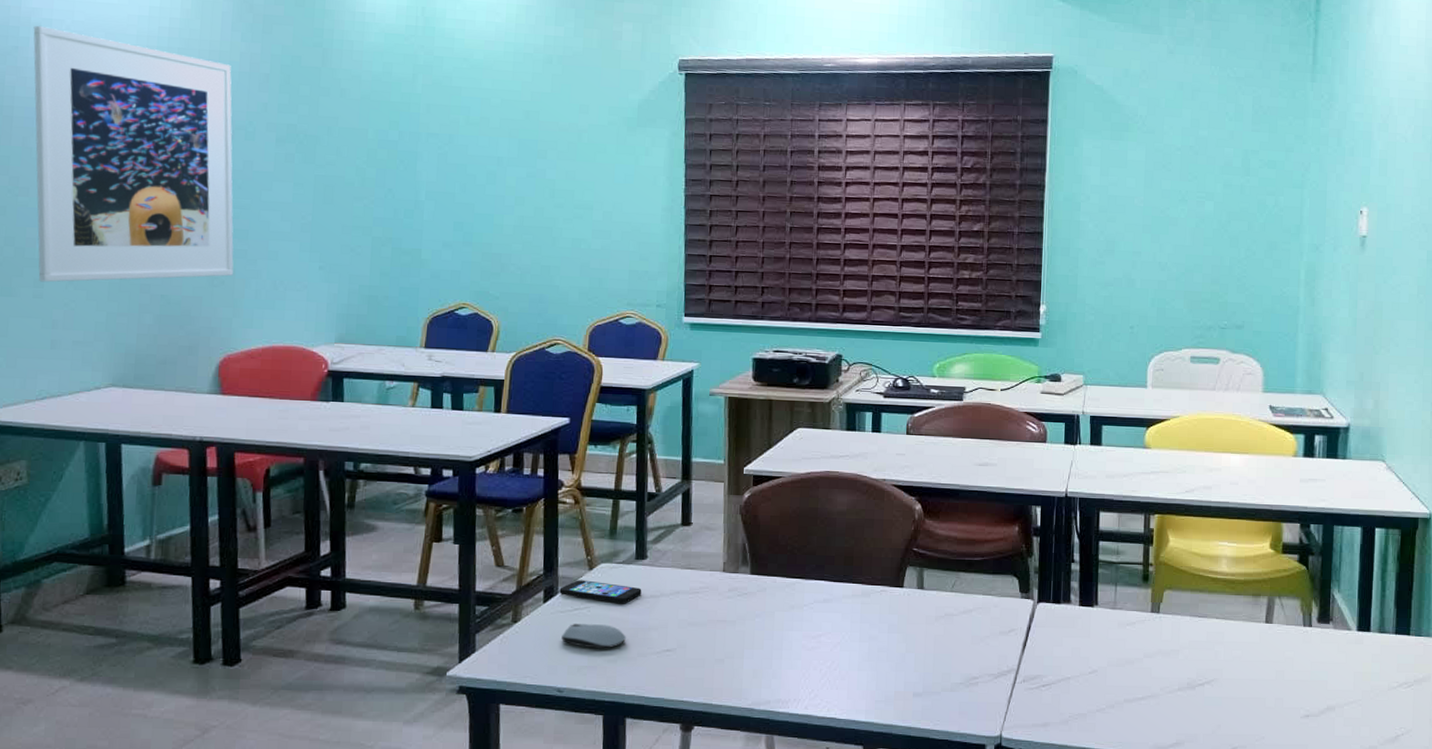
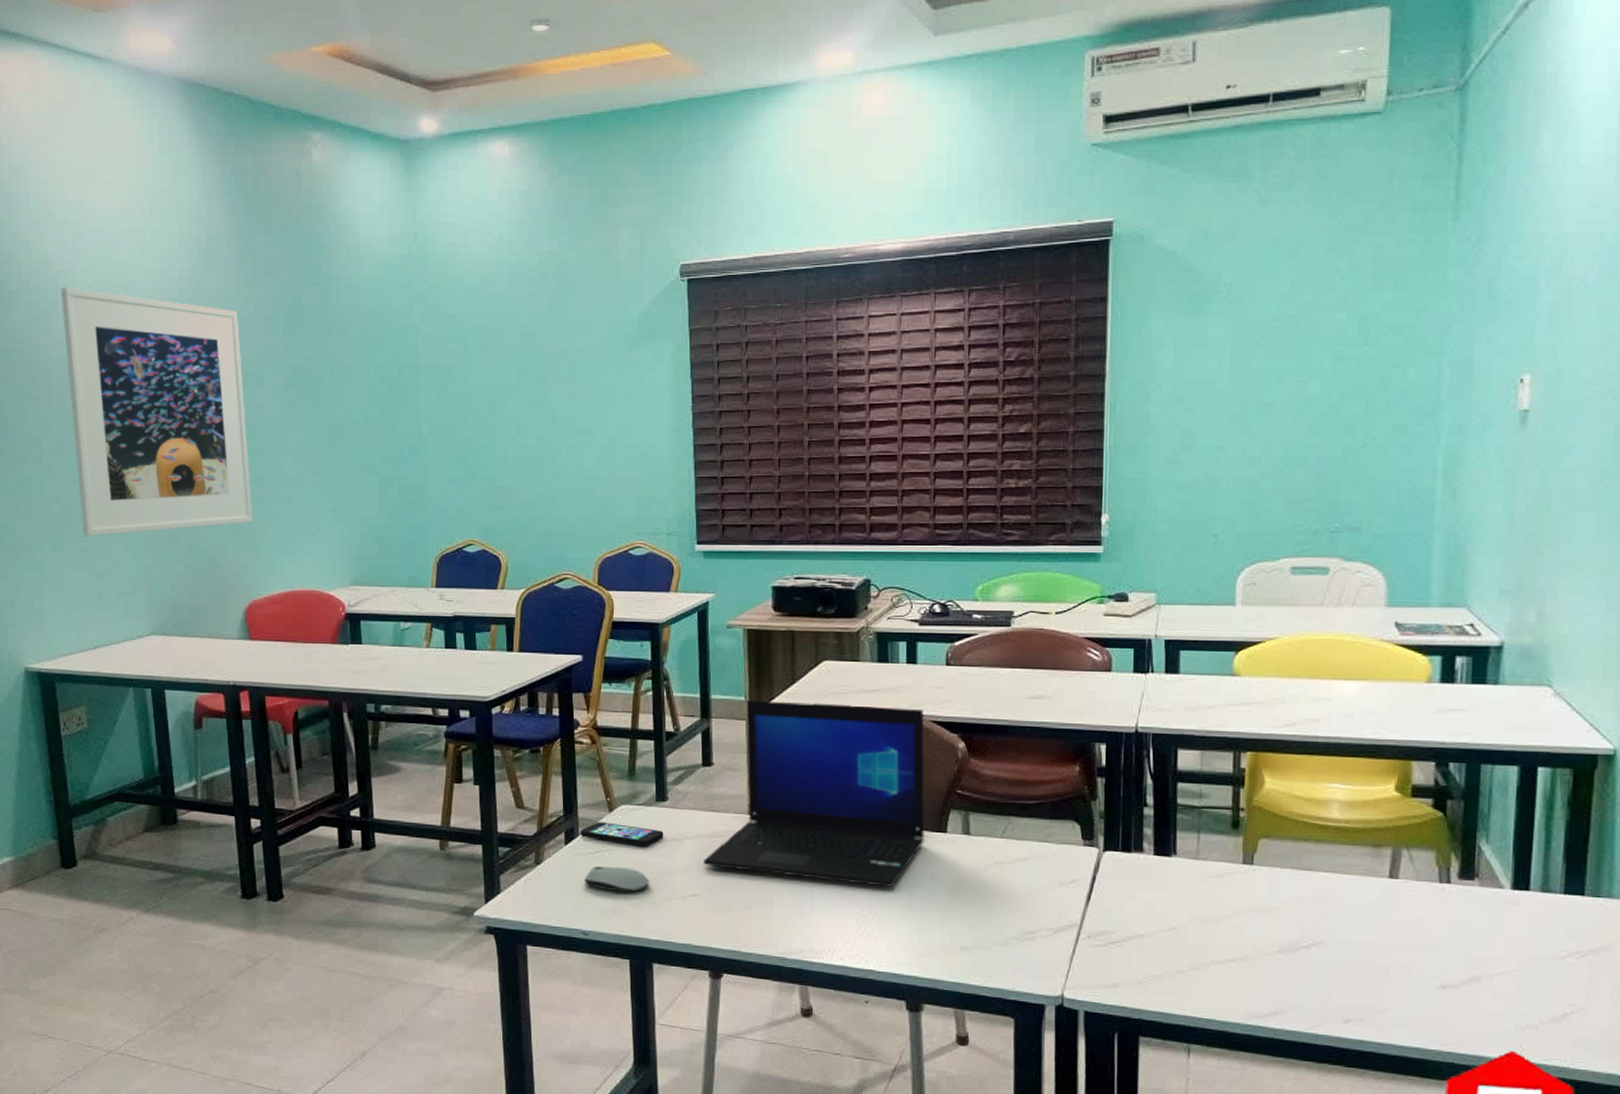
laptop: none [678,464,886,639] -> present [703,700,925,887]

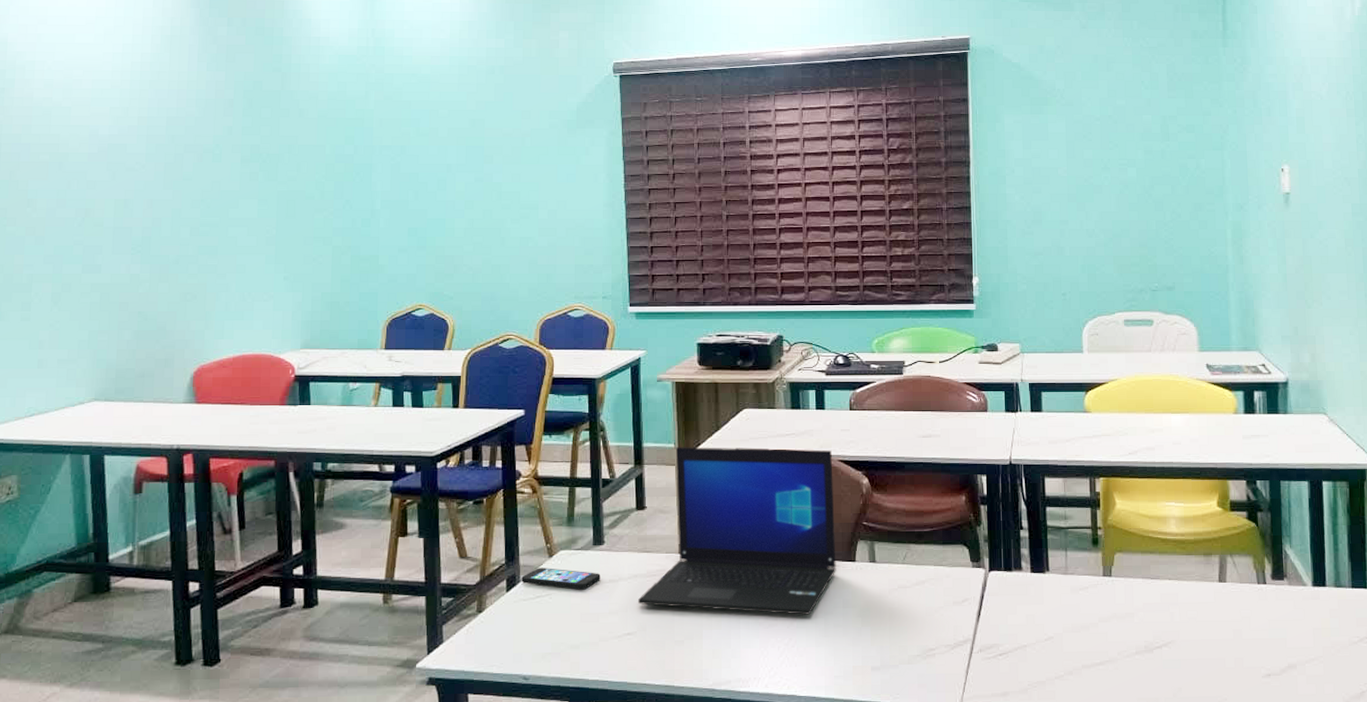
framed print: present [60,287,252,537] -> none [18,67,205,306]
computer mouse: present [584,866,651,893] -> none [525,611,588,635]

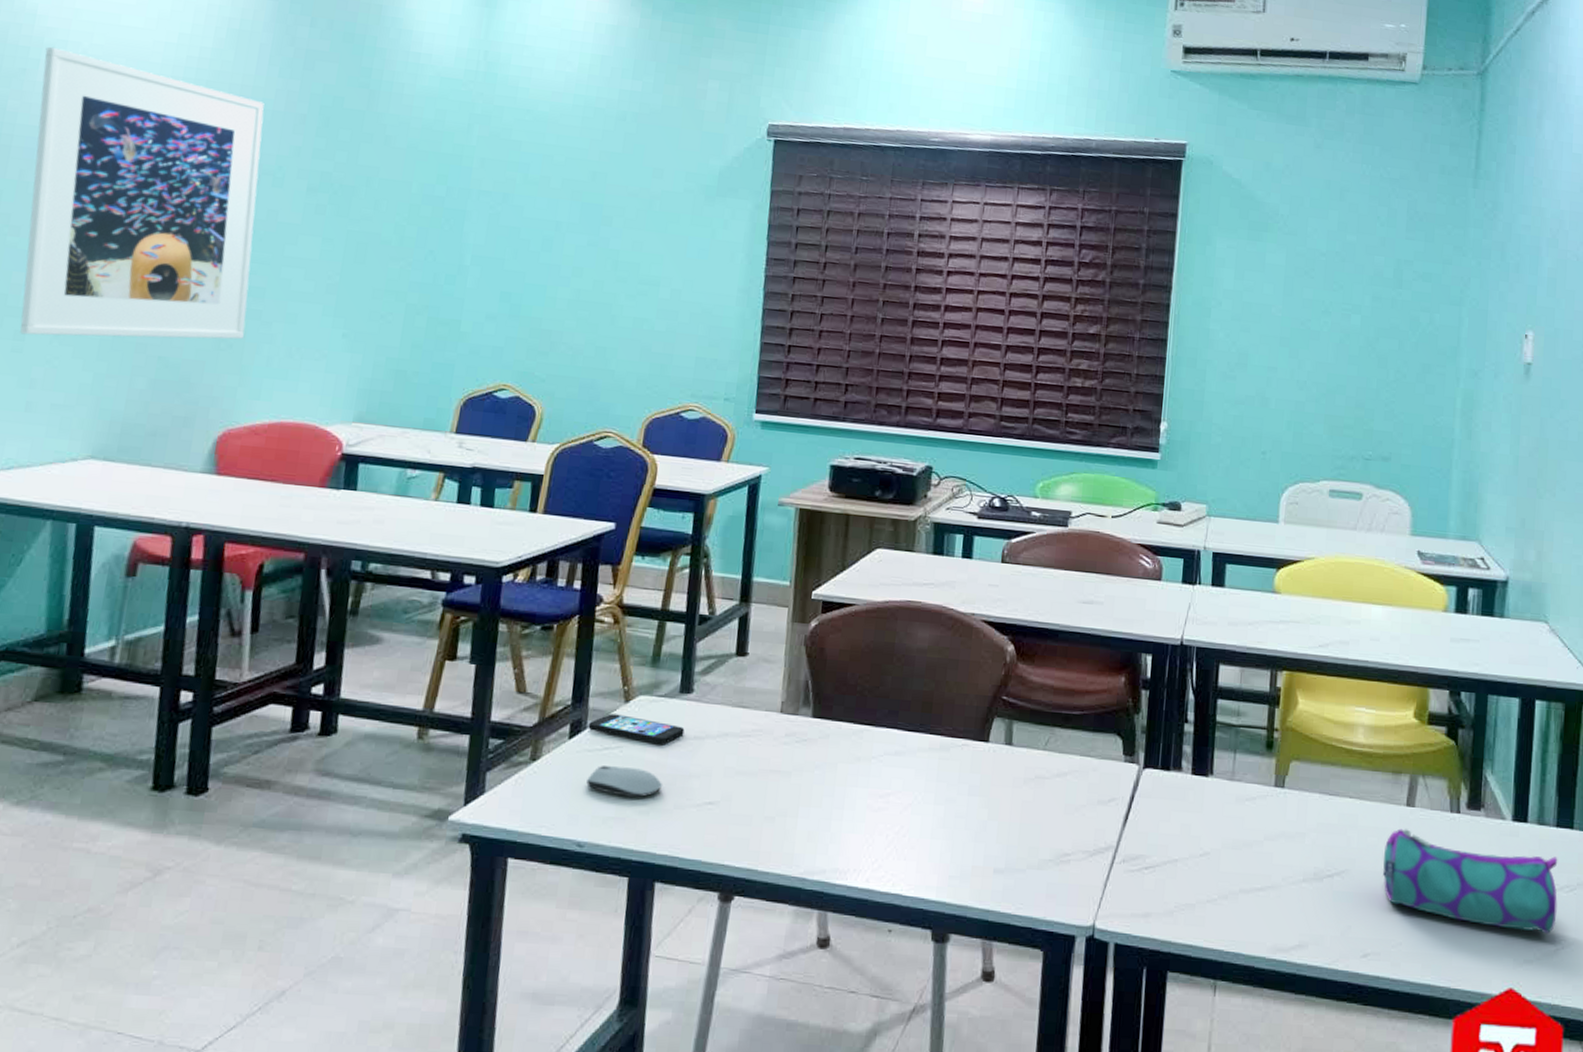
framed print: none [18,67,205,306] -> present [20,46,264,340]
computer mouse: none [525,611,588,635] -> present [586,766,663,798]
laptop: present [637,447,836,615] -> none [724,585,976,800]
pencil case: none [1203,601,1360,680] -> present [1383,828,1558,934]

